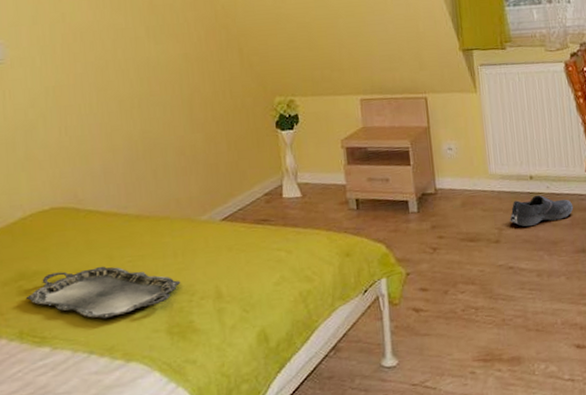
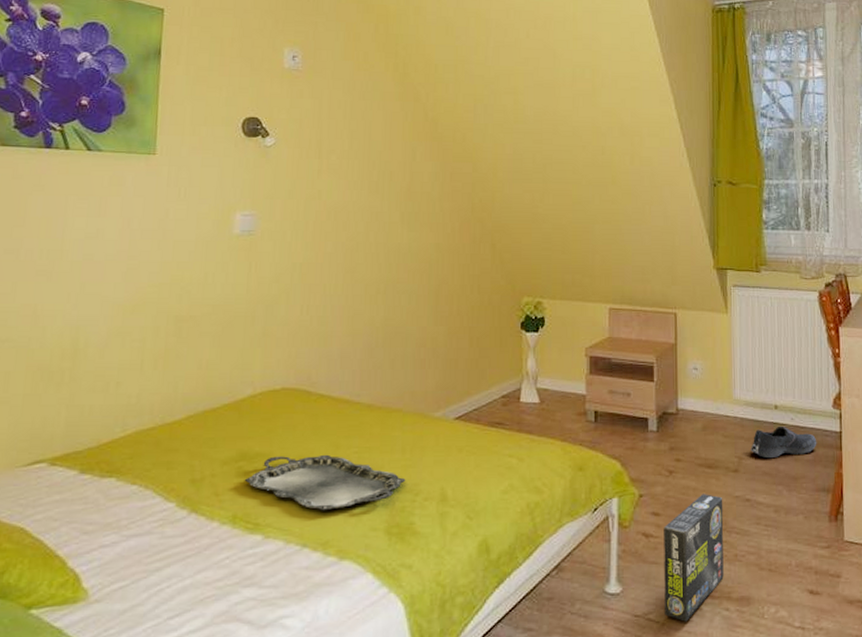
box: none [432,266,494,386] -> present [664,494,724,622]

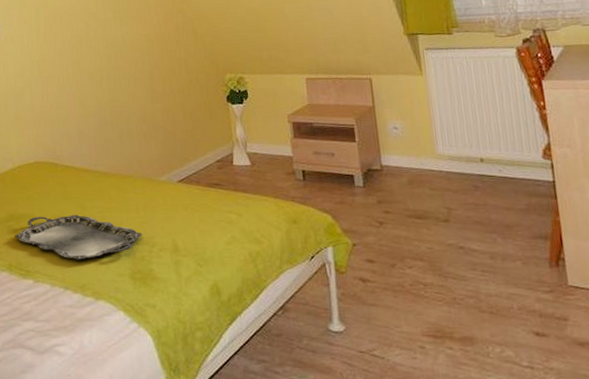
box: present [664,494,724,622] -> none [379,242,444,358]
shoe: present [751,425,817,459] -> none [459,177,530,209]

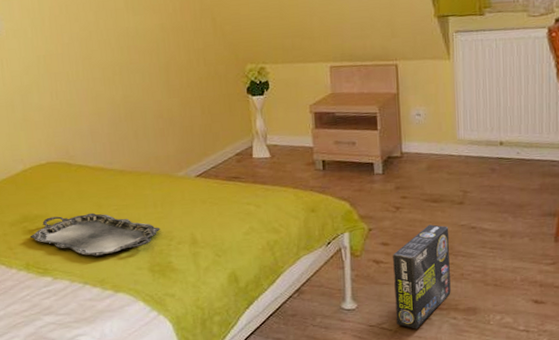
box: none [379,242,444,358] -> present [393,224,451,329]

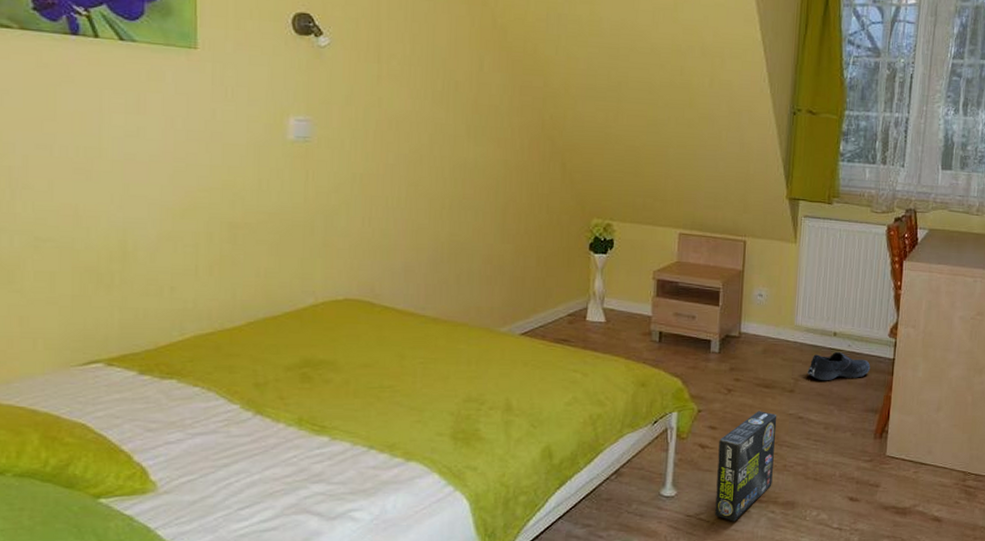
serving tray: present [29,212,160,257] -> none [308,364,471,416]
shoe: none [476,160,544,190] -> present [807,351,871,381]

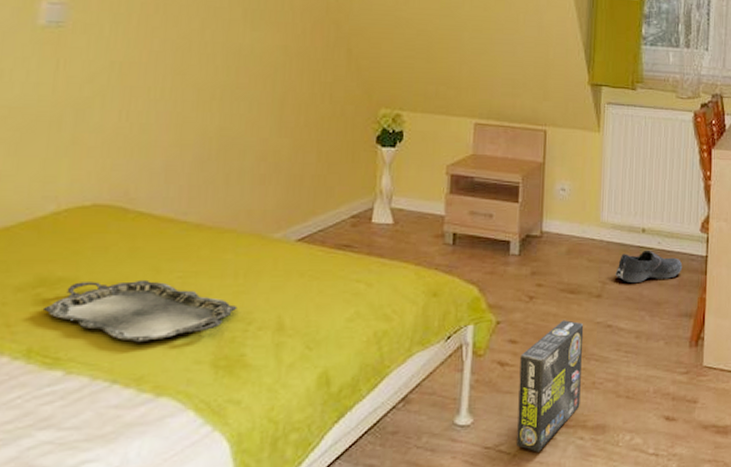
serving tray: none [308,364,471,416] -> present [42,279,238,343]

